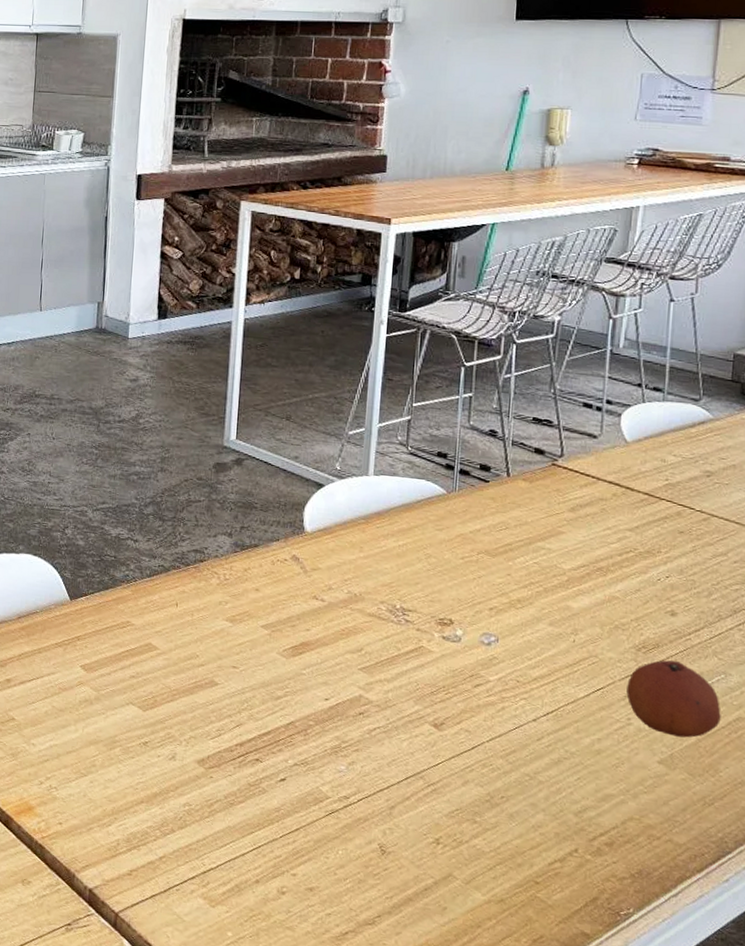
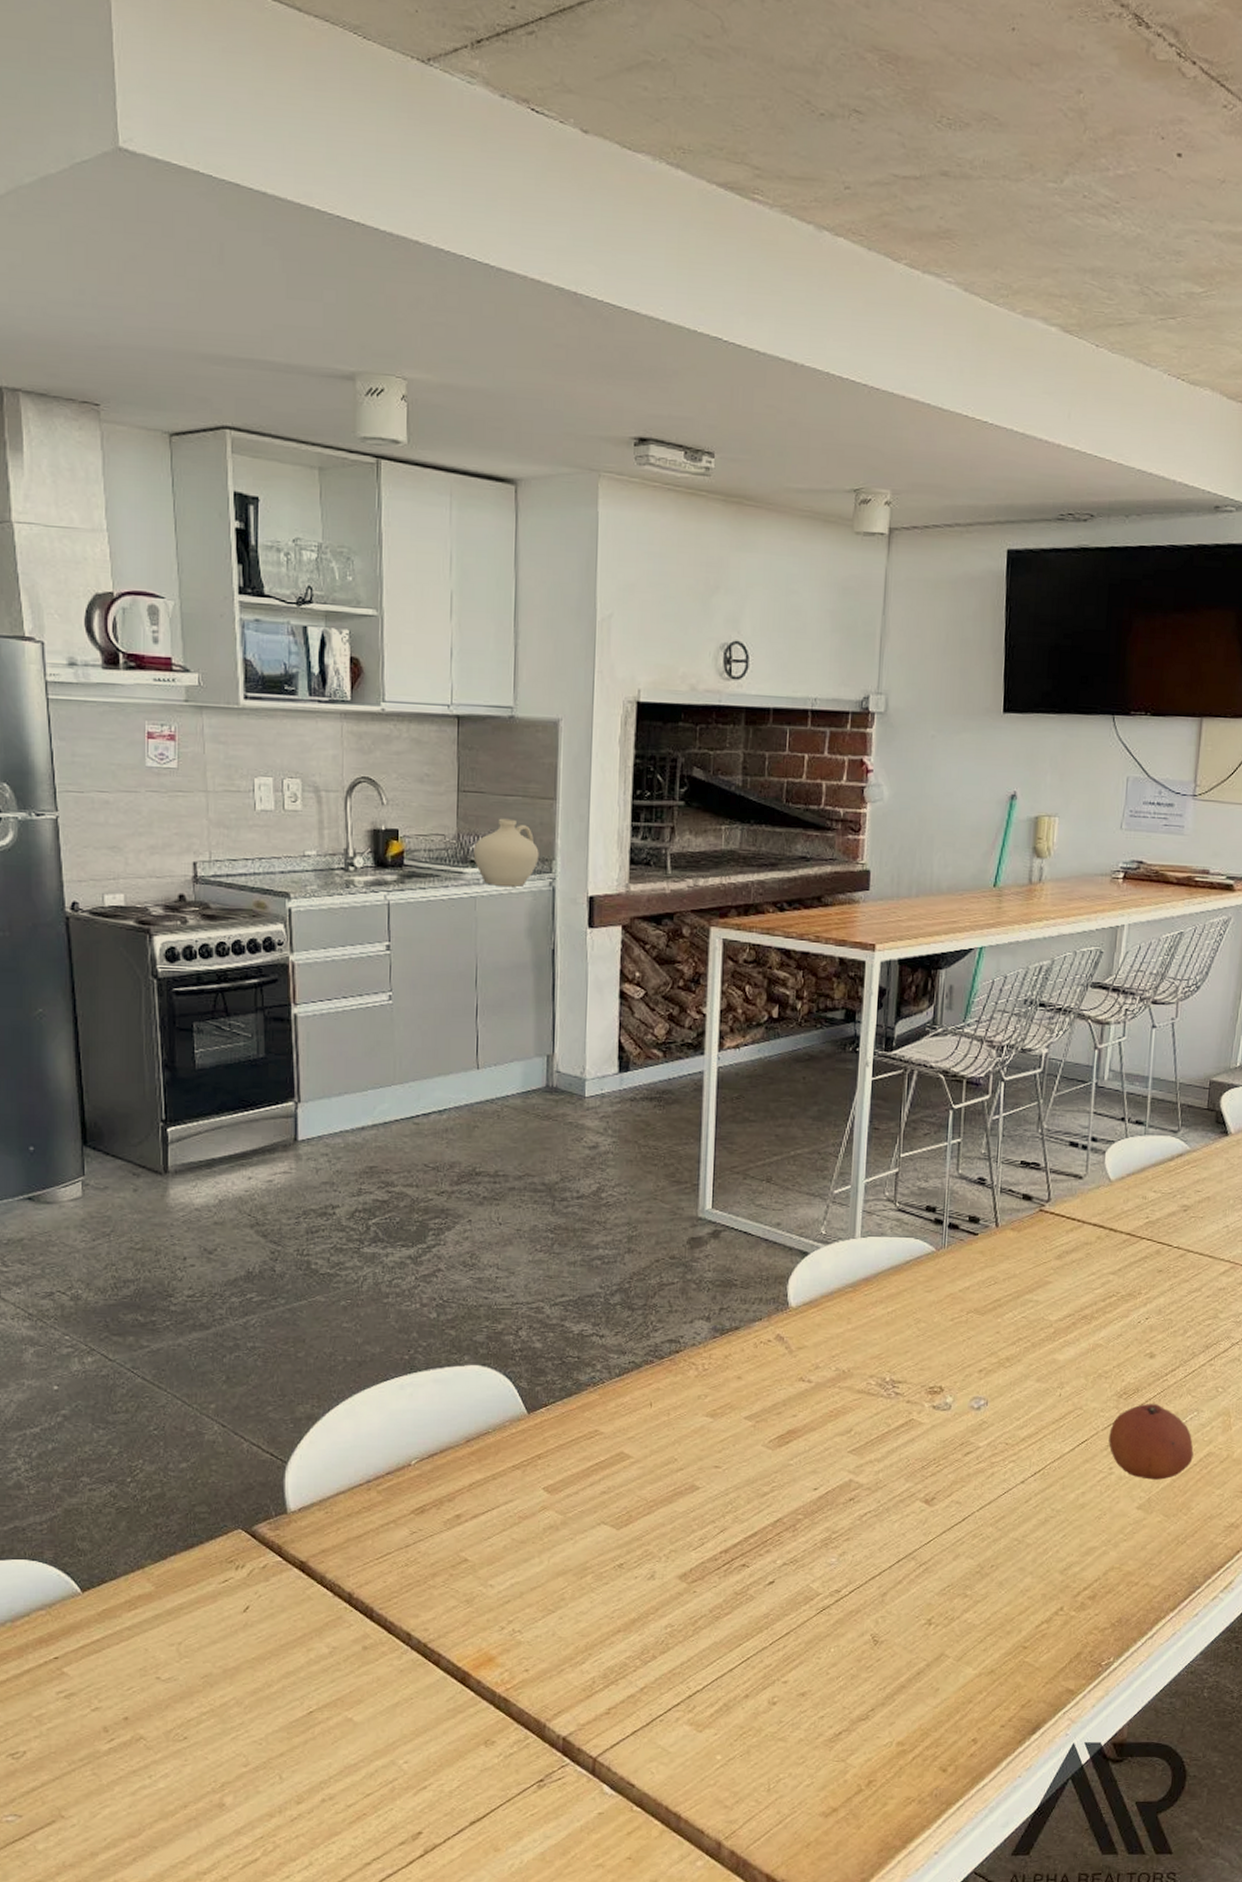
ceramic jug: none [44,112,98,166] -> present [473,818,539,887]

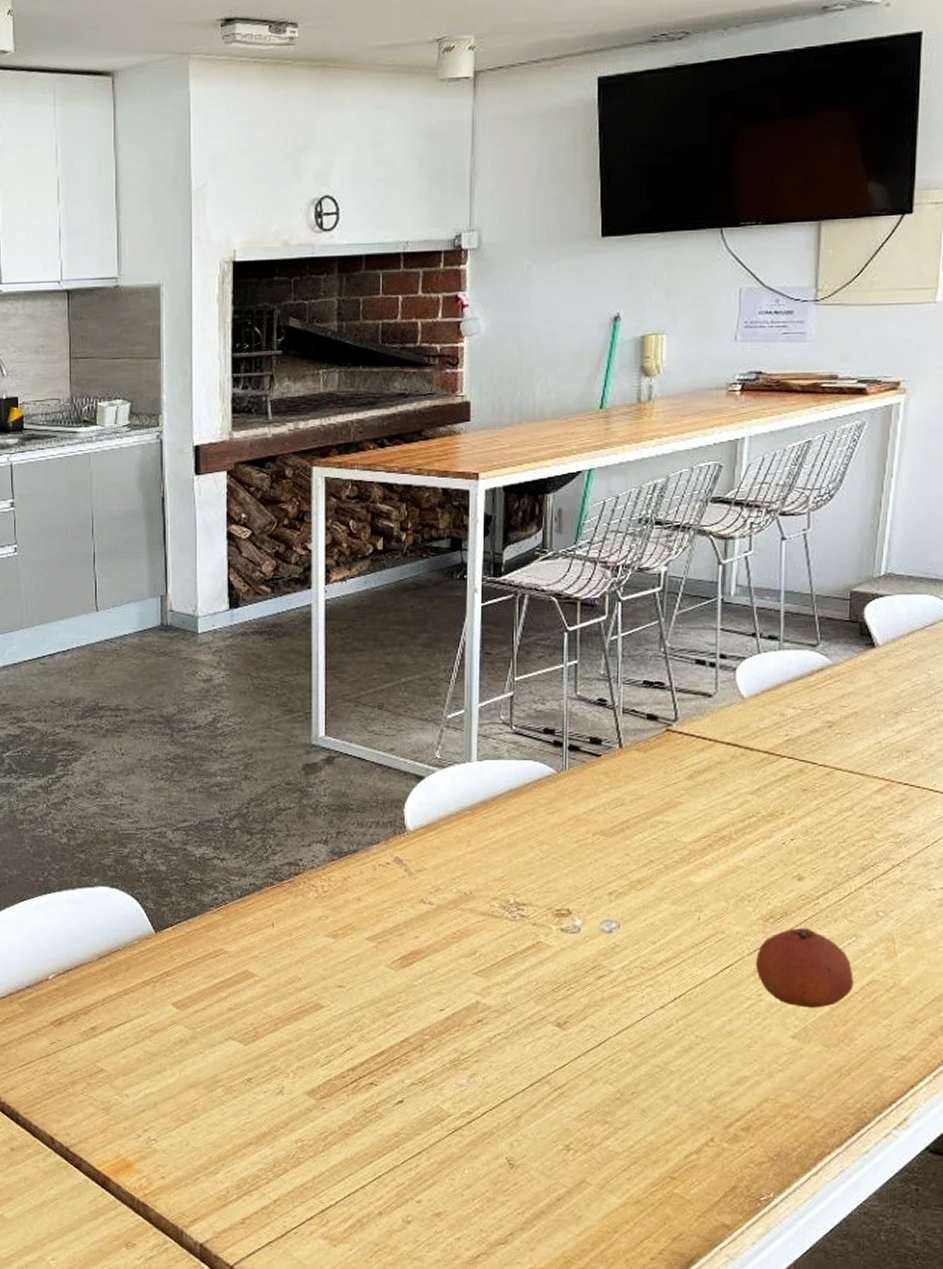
ceramic jug: present [473,818,539,887] -> none [86,379,146,442]

